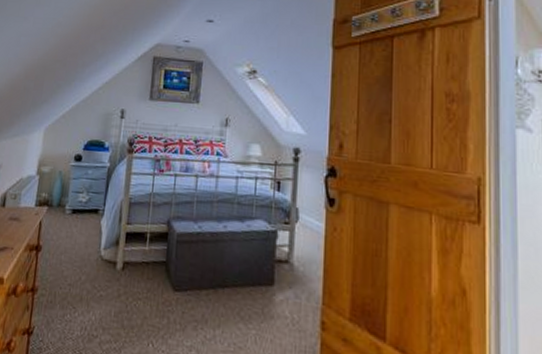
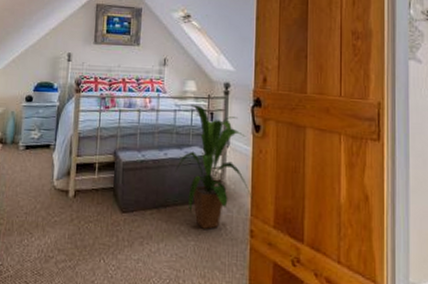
house plant: none [235,172,325,317] -> present [175,105,252,229]

